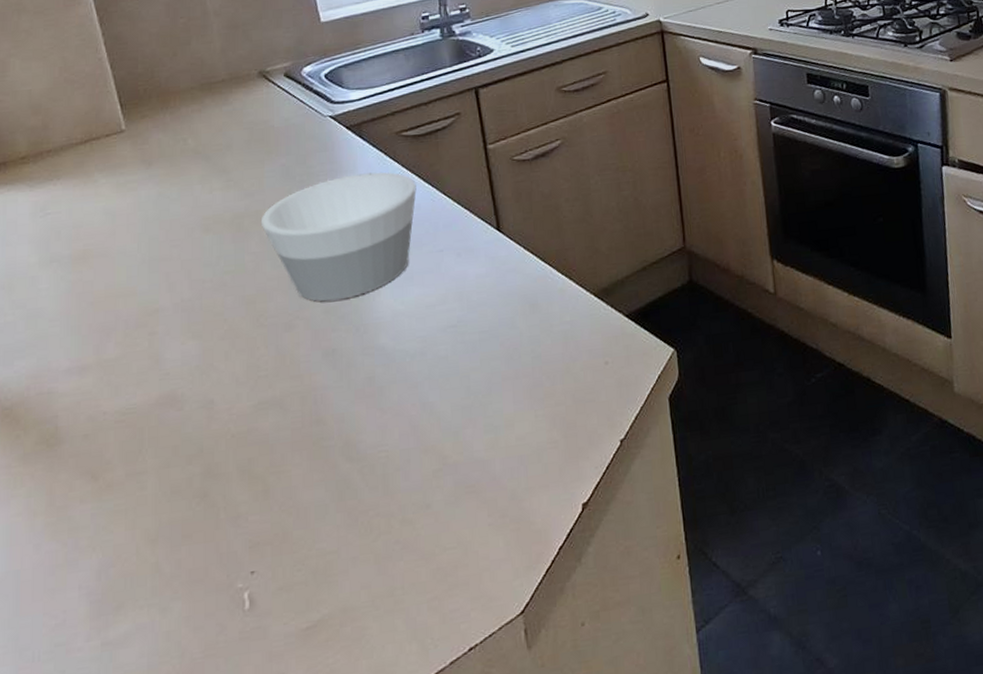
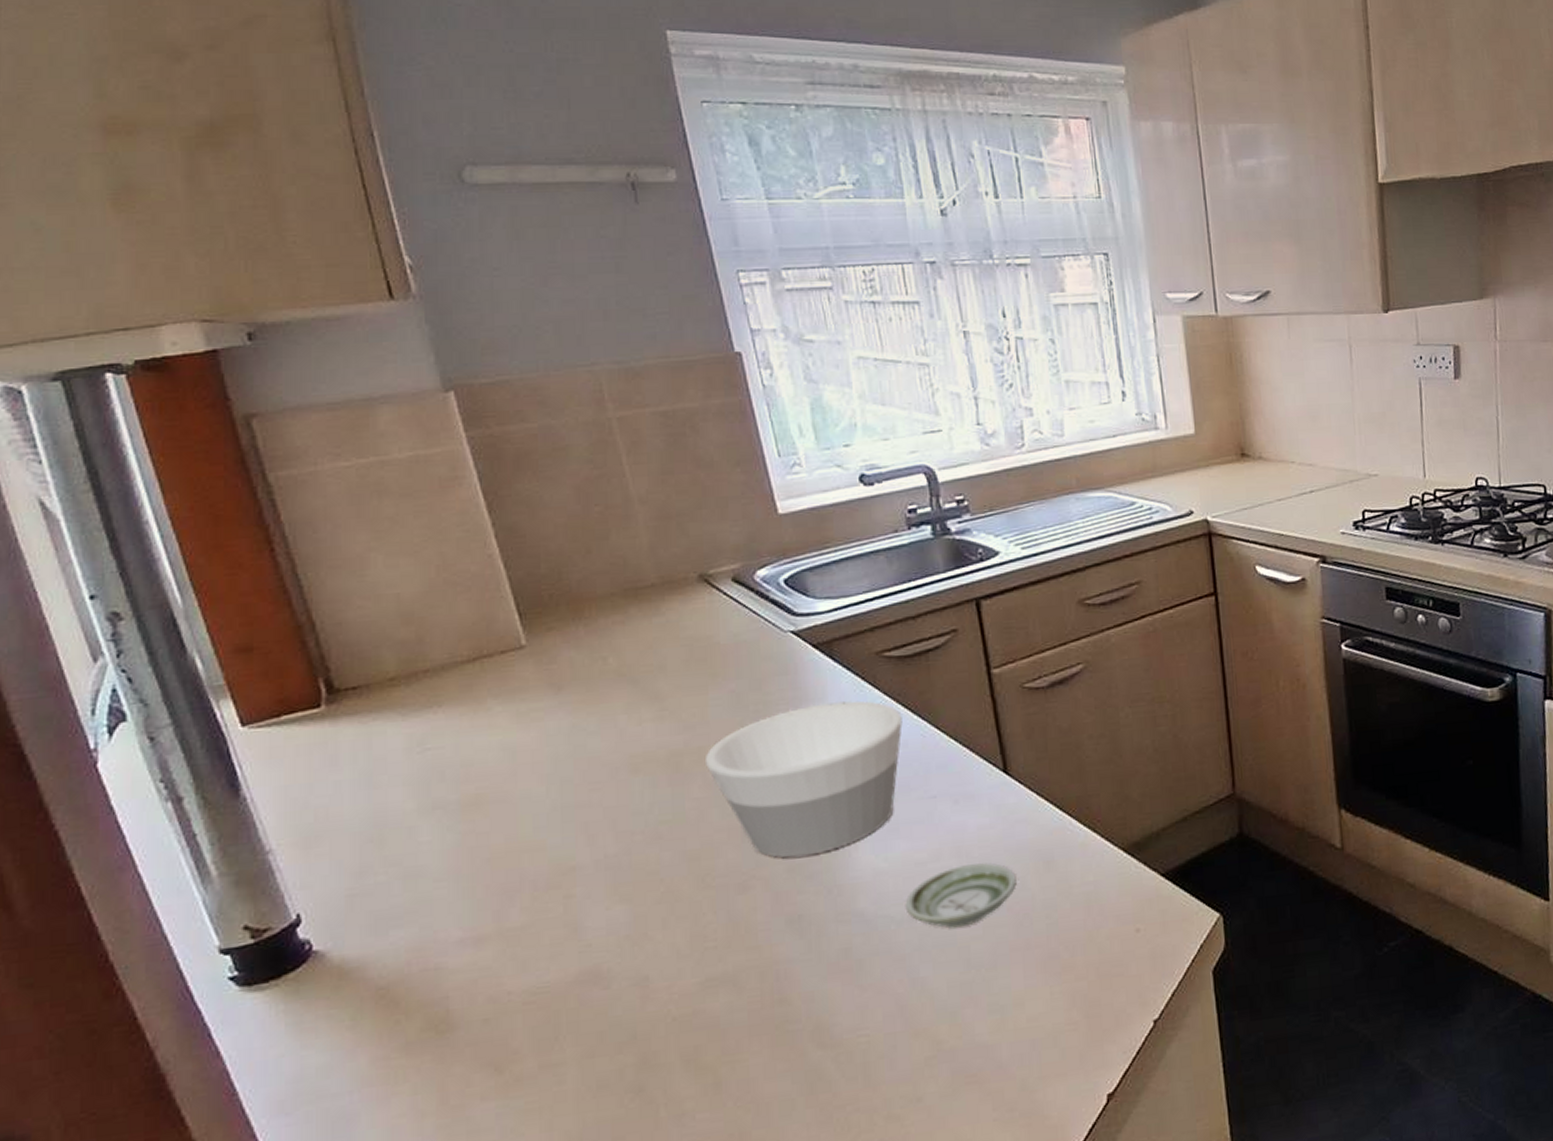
saucer: none [417,305,508,361] -> present [905,862,1017,928]

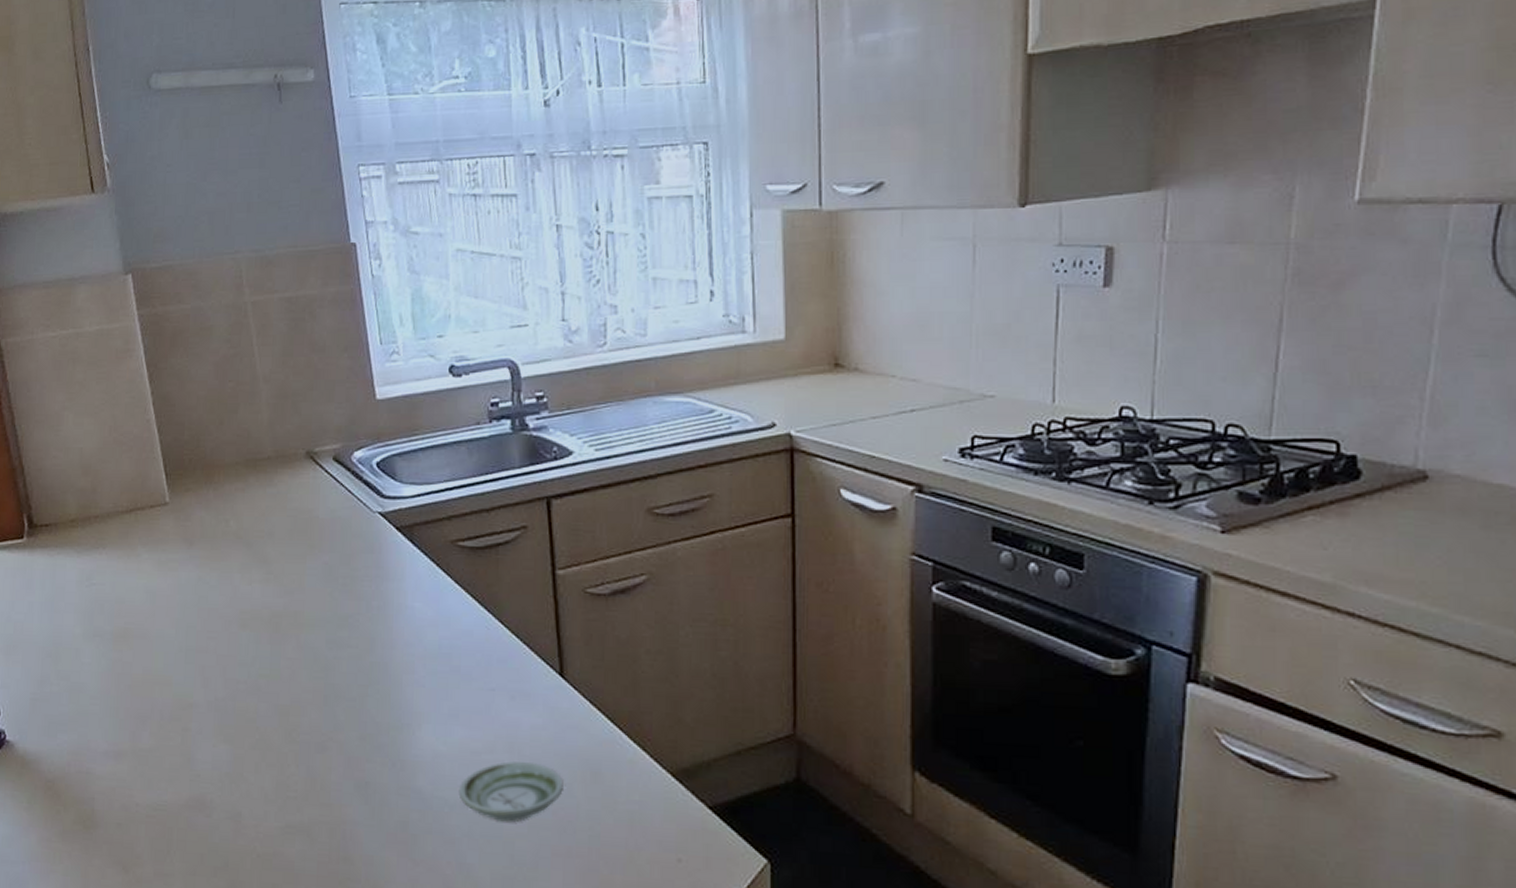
bowl: present [706,700,903,858] -> none [300,585,470,728]

